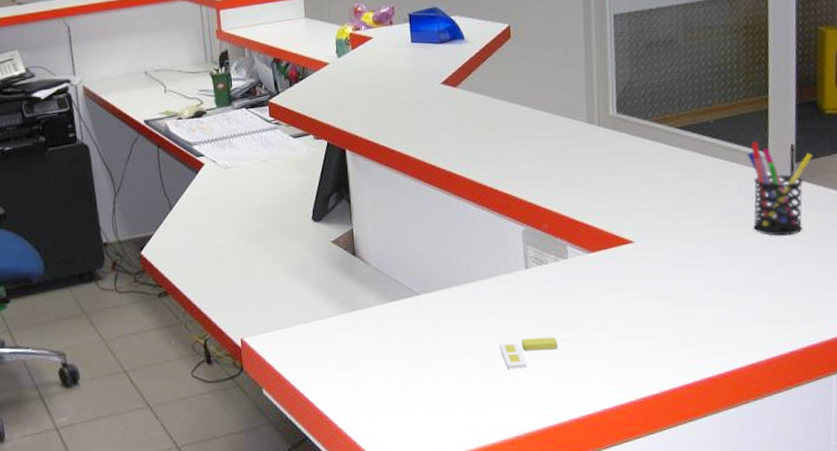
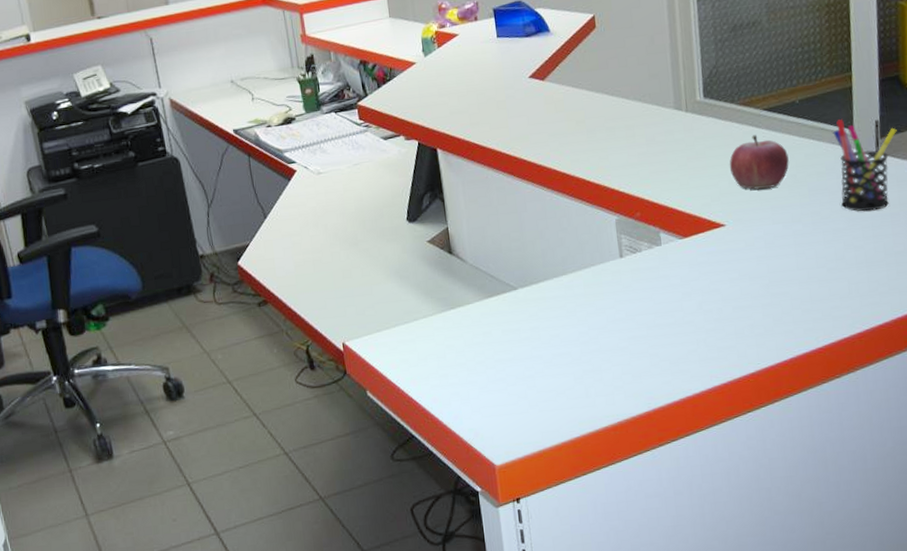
sticky notes: present [500,337,558,369] -> none [598,323,655,358]
fruit: none [640,153,701,207] -> present [729,135,789,190]

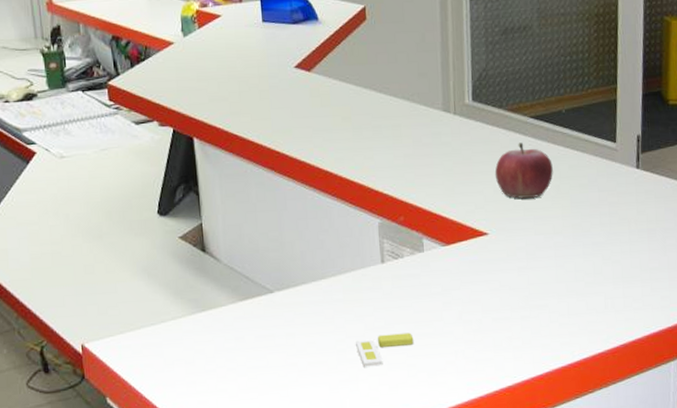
sticky notes: none [598,323,655,358] -> present [356,332,414,367]
pen holder: present [833,119,897,212] -> none [596,132,657,227]

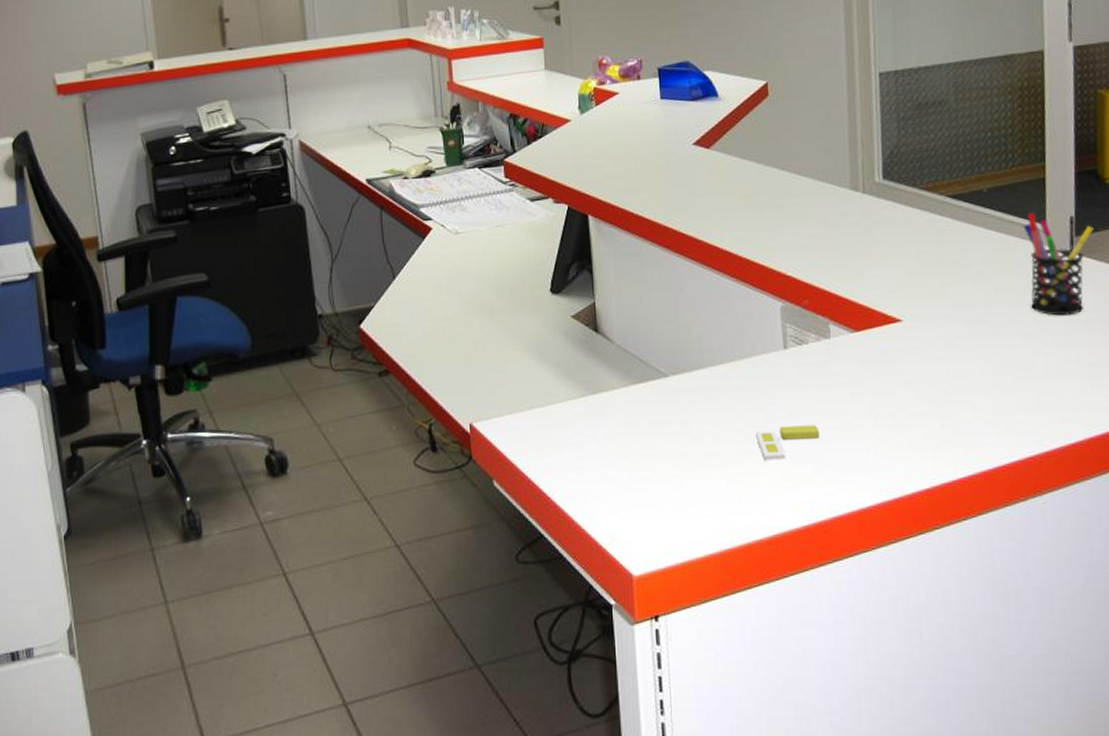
fruit: present [494,142,553,198] -> none [908,223,974,283]
pen holder: none [596,132,657,227] -> present [1023,213,1094,316]

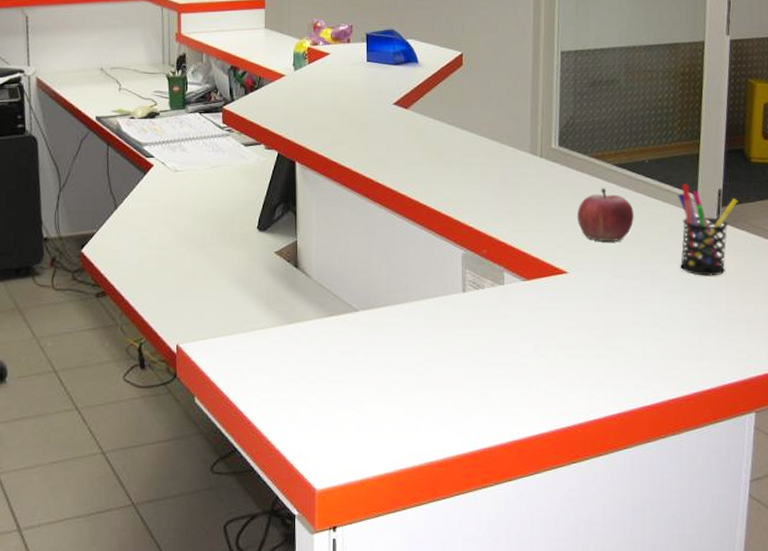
sticky notes: present [756,425,820,461] -> none [433,361,489,392]
fruit: none [908,223,974,283] -> present [577,188,634,241]

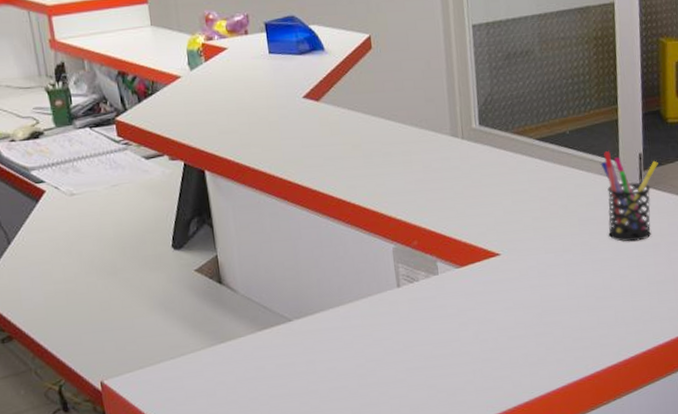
fruit: present [577,188,634,241] -> none [504,164,560,219]

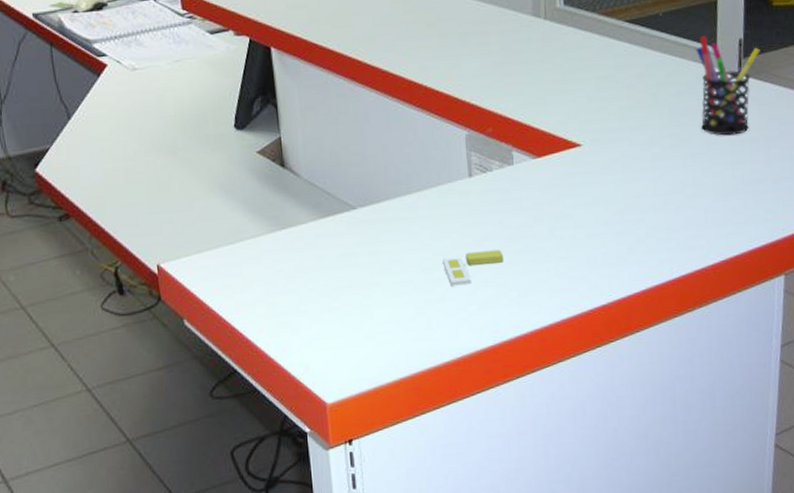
sticky notes: none [375,354,433,390] -> present [443,249,504,286]

